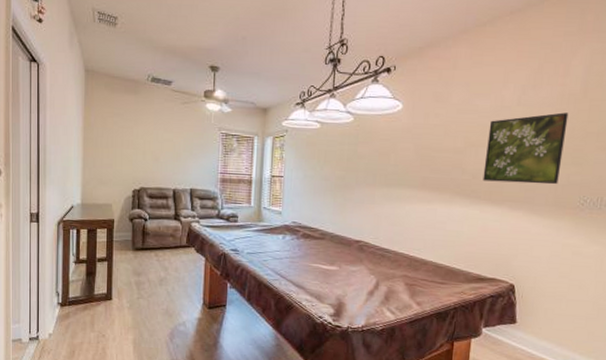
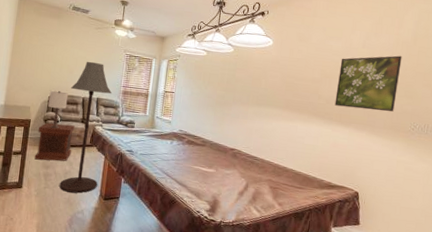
side table: none [123,222,167,267] -> present [34,122,75,161]
lamp: none [133,183,156,229] -> present [48,91,68,129]
floor lamp: none [155,144,208,303] -> present [59,61,112,193]

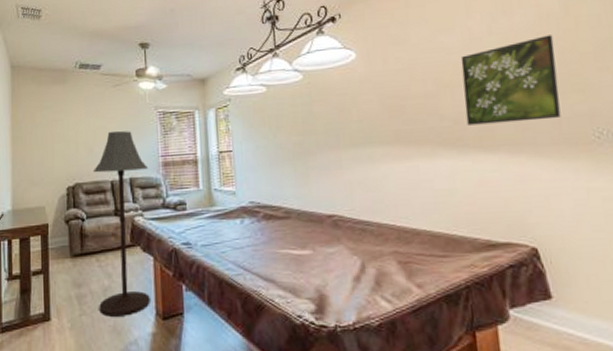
side table: present [34,122,75,161] -> none [59,221,108,278]
lamp: present [48,91,68,129] -> none [67,178,92,230]

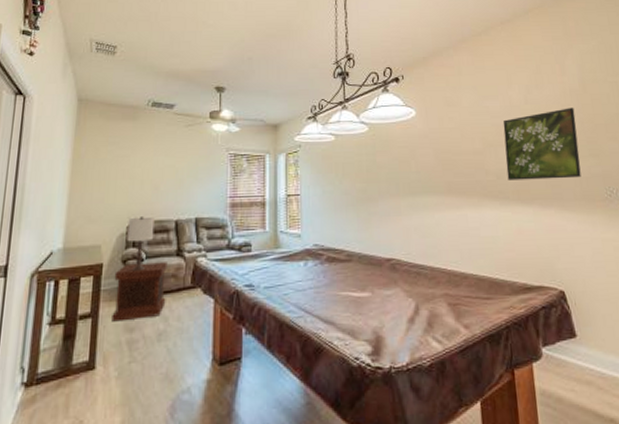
side table: none [59,221,108,278] -> present [111,262,168,322]
lamp: none [67,178,92,230] -> present [127,217,155,271]
floor lamp: present [92,130,150,317] -> none [151,170,216,363]

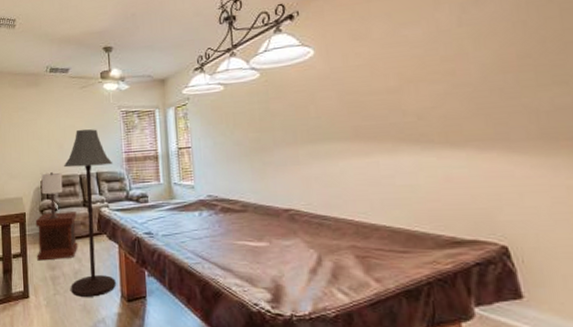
floor lamp: none [151,170,216,363] -> present [63,129,116,297]
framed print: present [503,108,581,180] -> none [426,24,539,121]

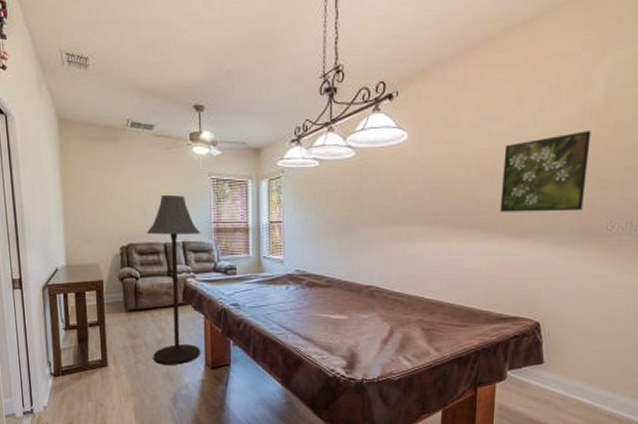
side table: present [35,212,78,261] -> none [114,281,162,330]
lamp: present [41,172,63,219] -> none [121,239,146,288]
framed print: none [426,24,539,121] -> present [500,131,591,212]

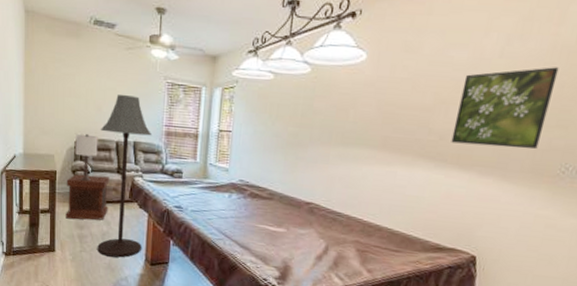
side table: none [114,281,162,330] -> present [66,174,110,220]
lamp: none [121,239,146,288] -> present [75,134,98,181]

